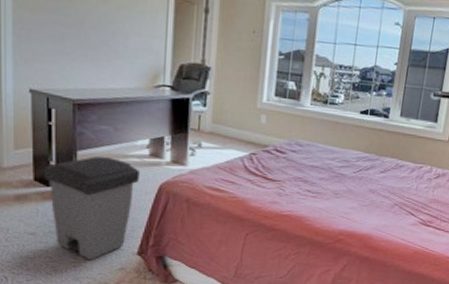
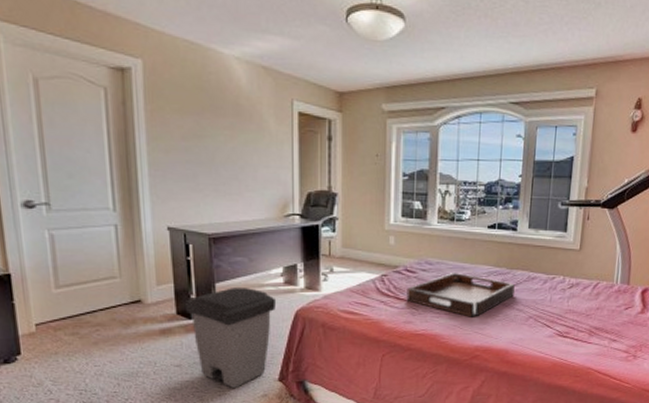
serving tray: none [274,156,383,201] -> present [406,273,515,317]

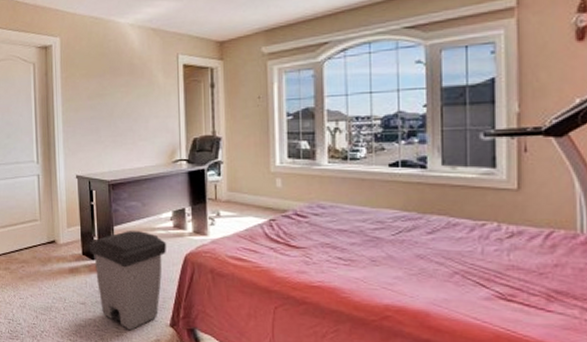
serving tray: present [406,273,515,317] -> none [298,218,430,270]

